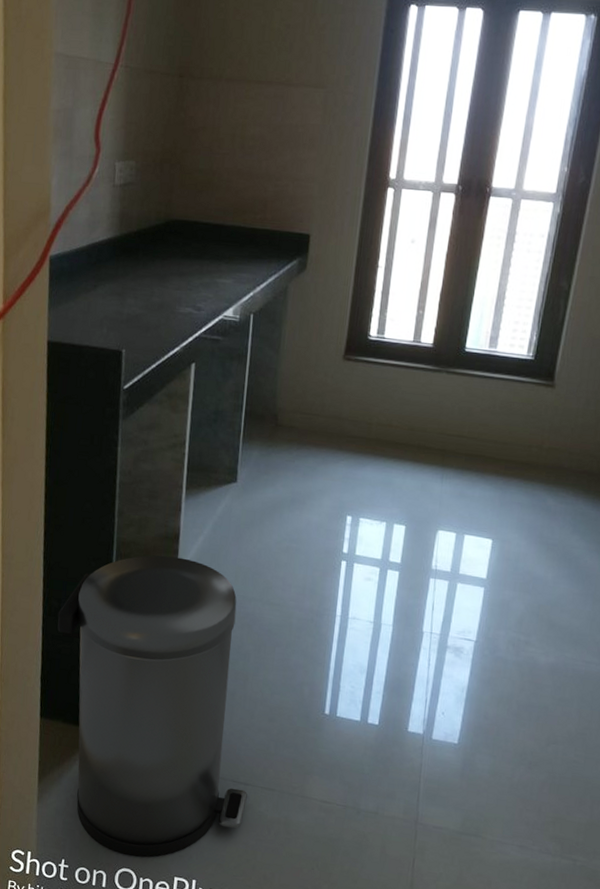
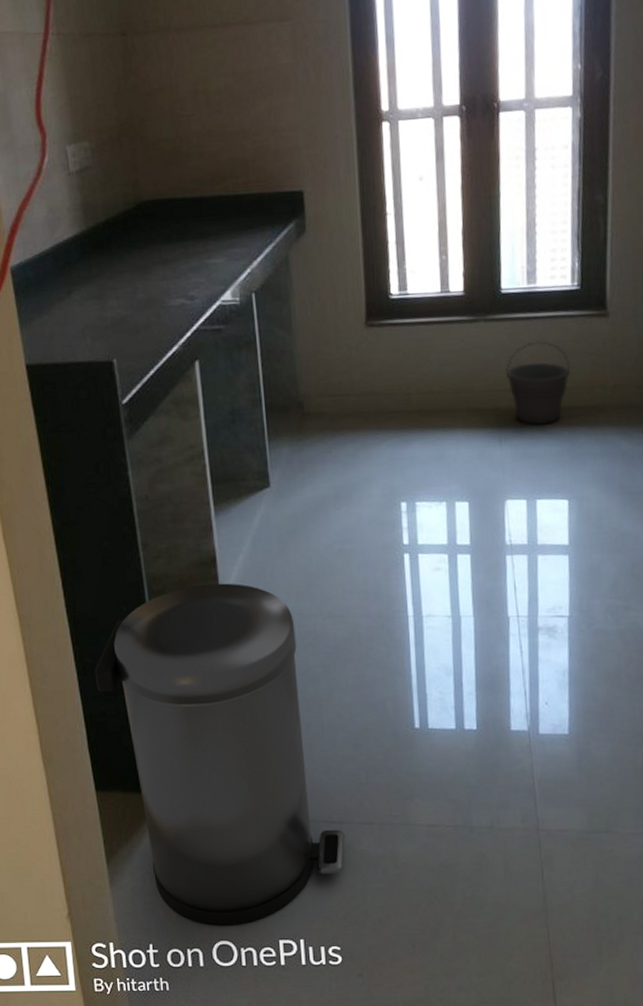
bucket: none [457,398,514,472] -> present [506,341,570,426]

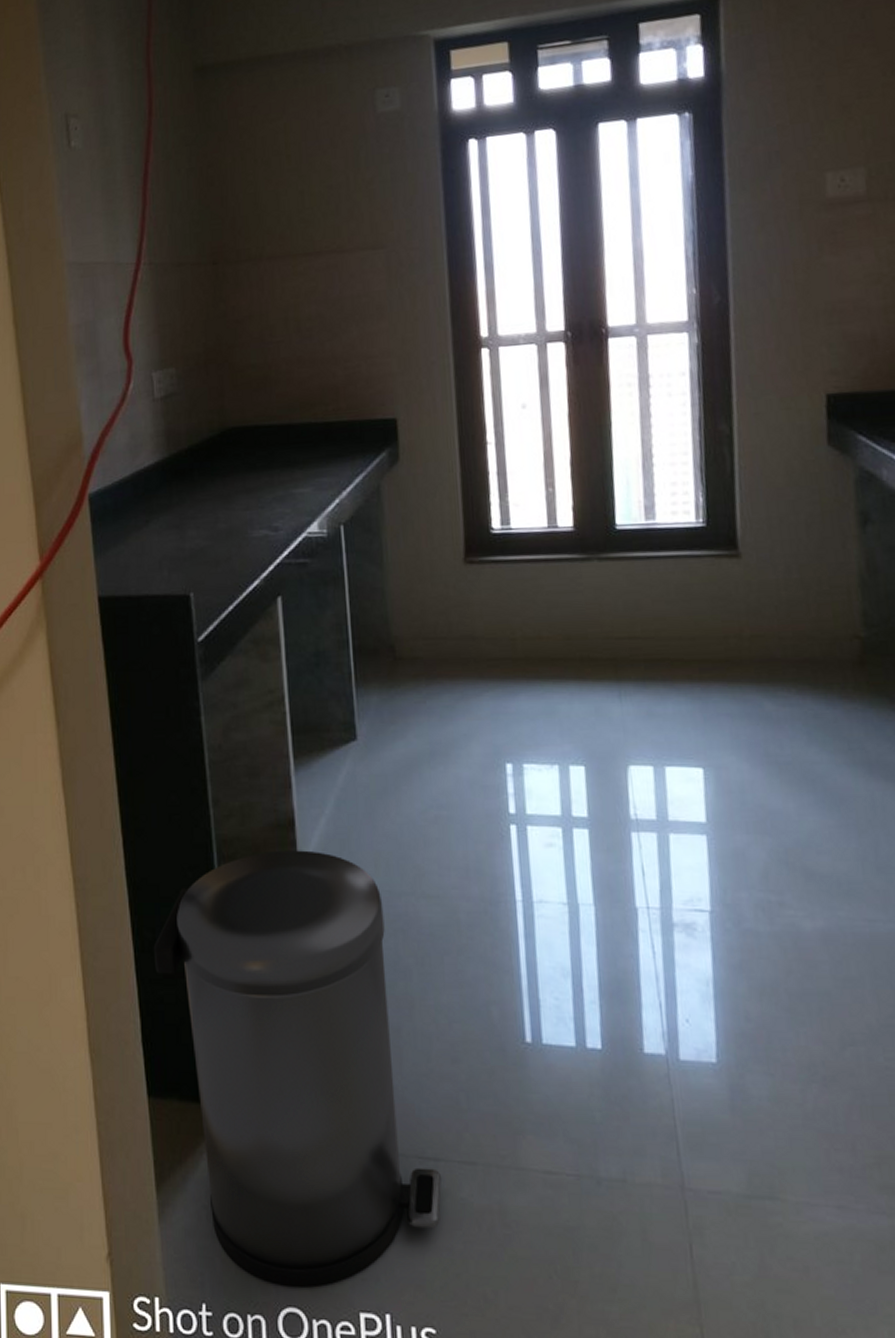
bucket: present [506,341,570,426] -> none [624,583,699,680]

